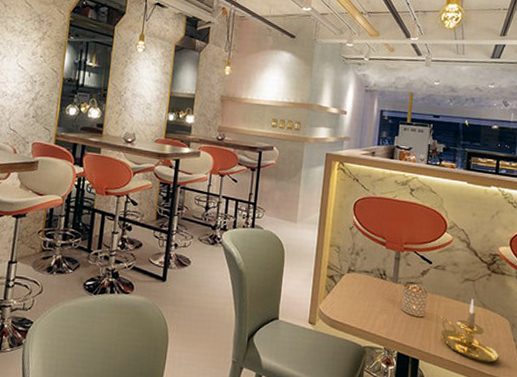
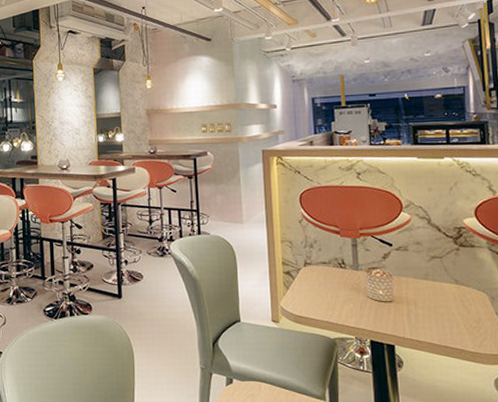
candle holder: present [439,298,499,364] -> none [409,276,482,341]

